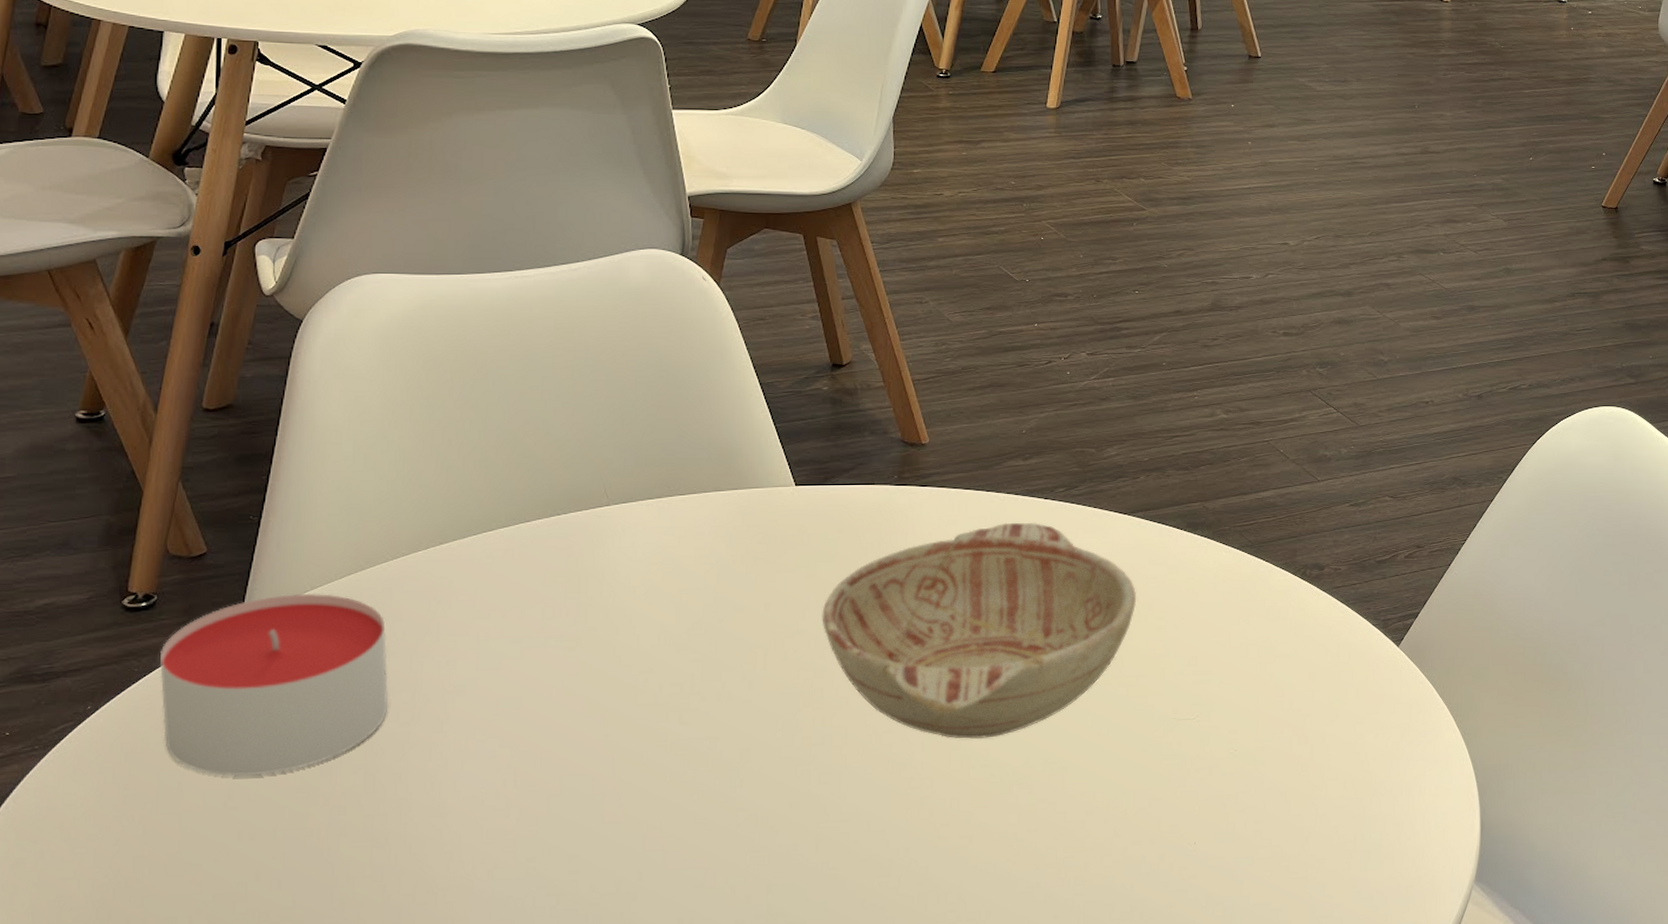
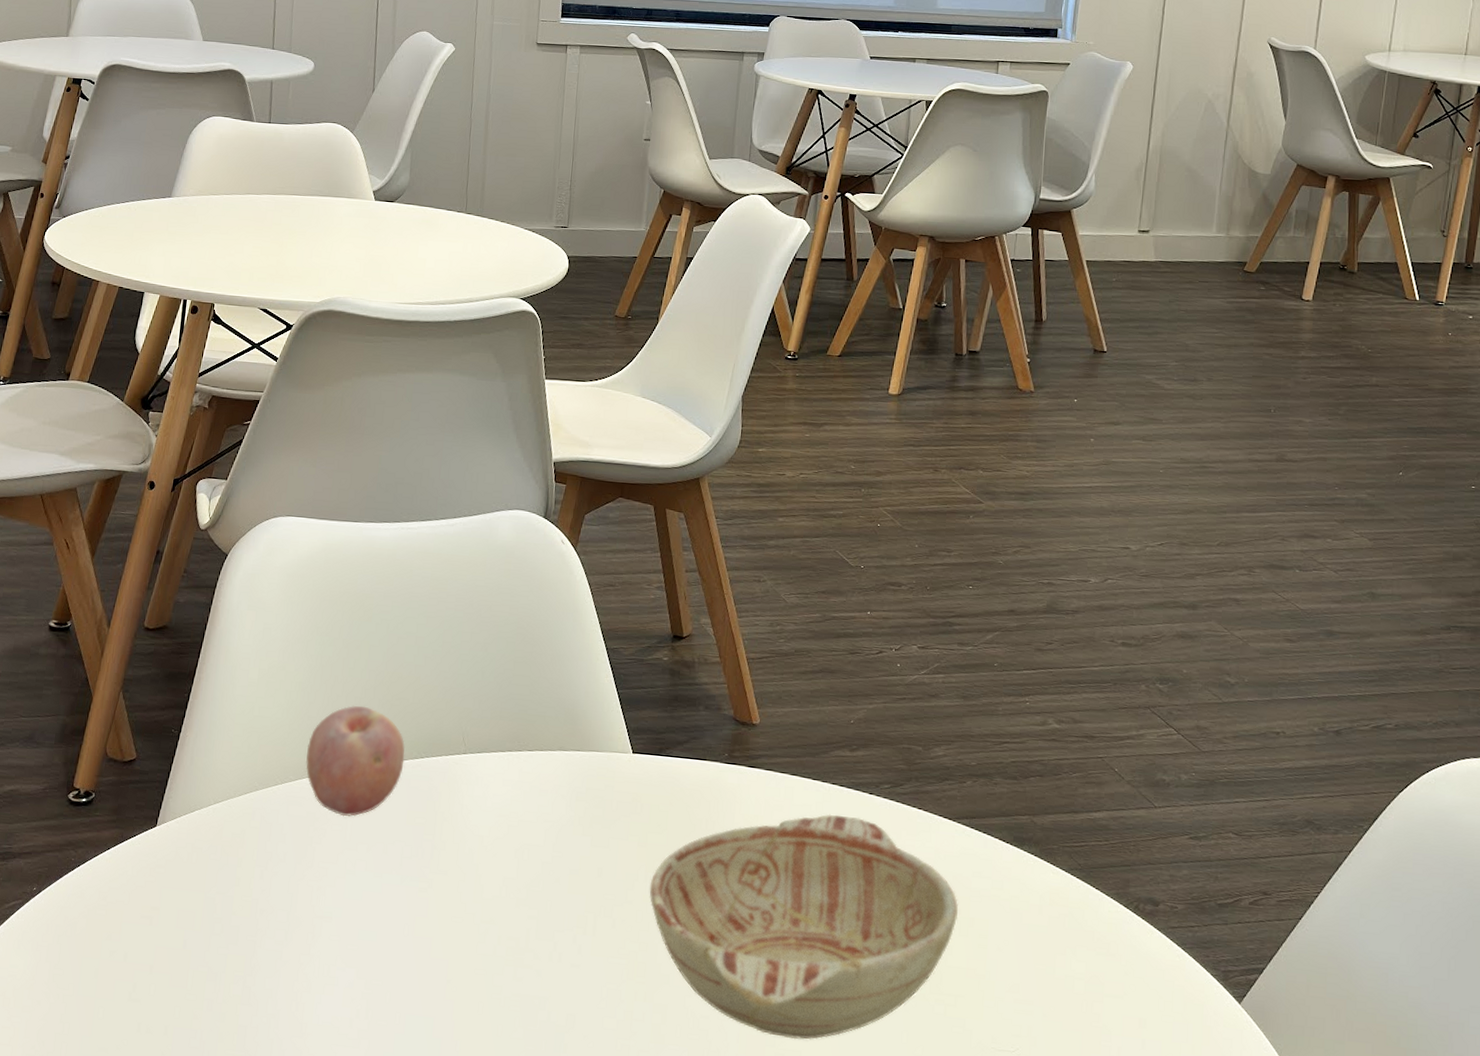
candle: present [160,593,389,777] -> none [89,805,271,974]
fruit: none [420,468,538,586] -> present [305,705,405,817]

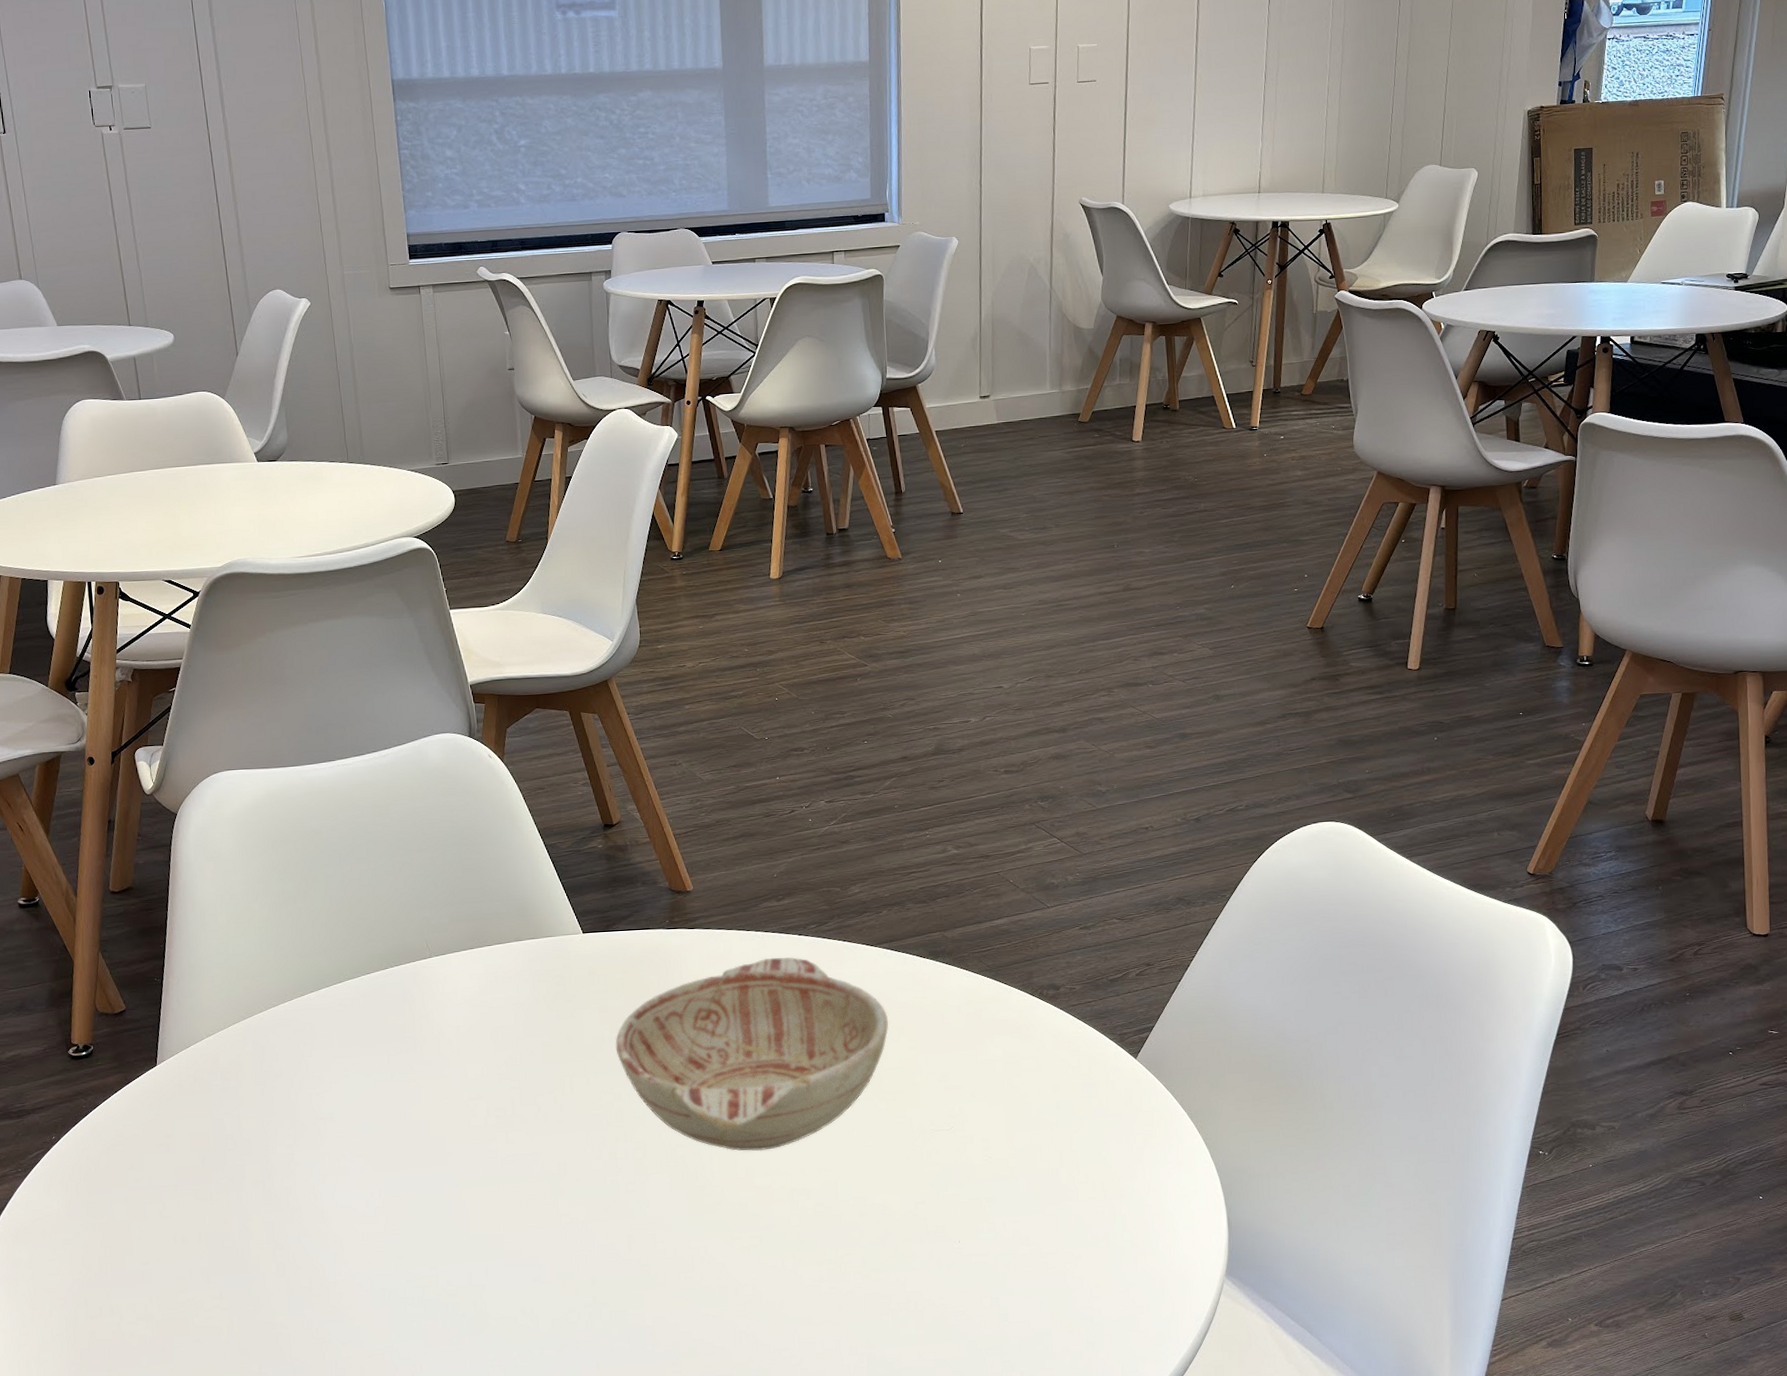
fruit: present [305,705,405,817] -> none [284,930,376,1030]

